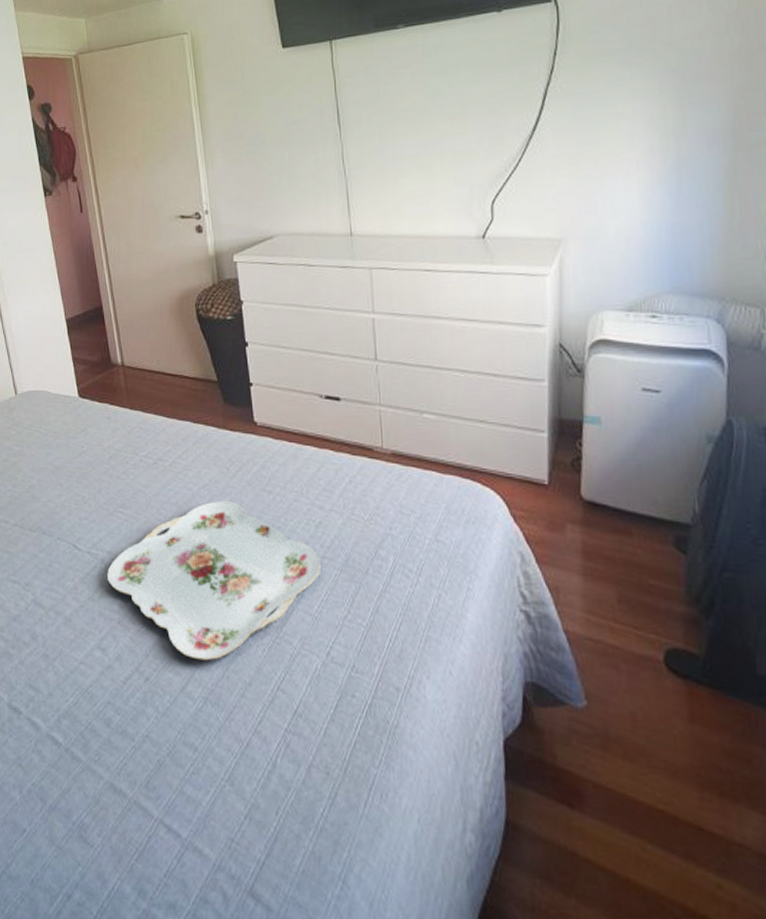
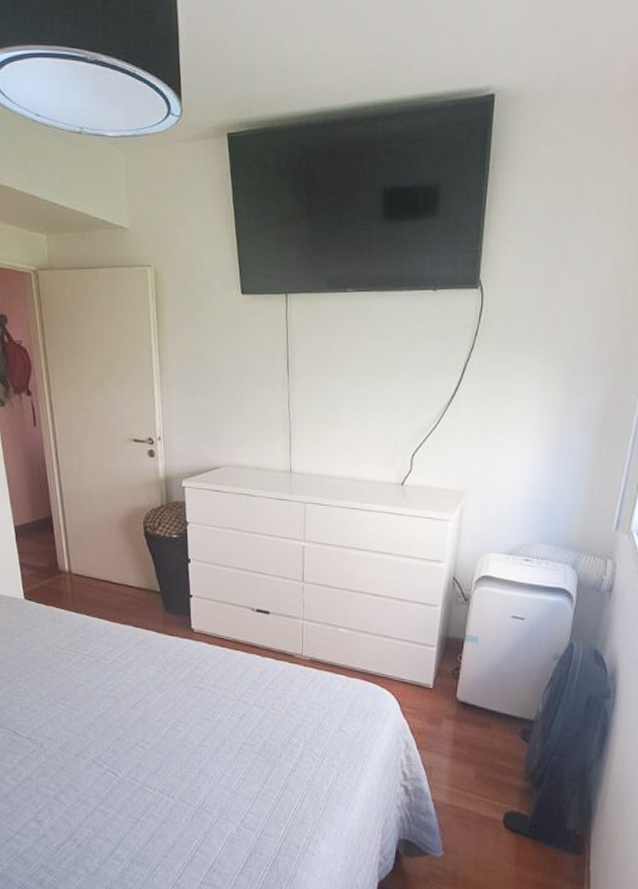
serving tray: present [107,500,321,661] -> none [46,695,242,829]

